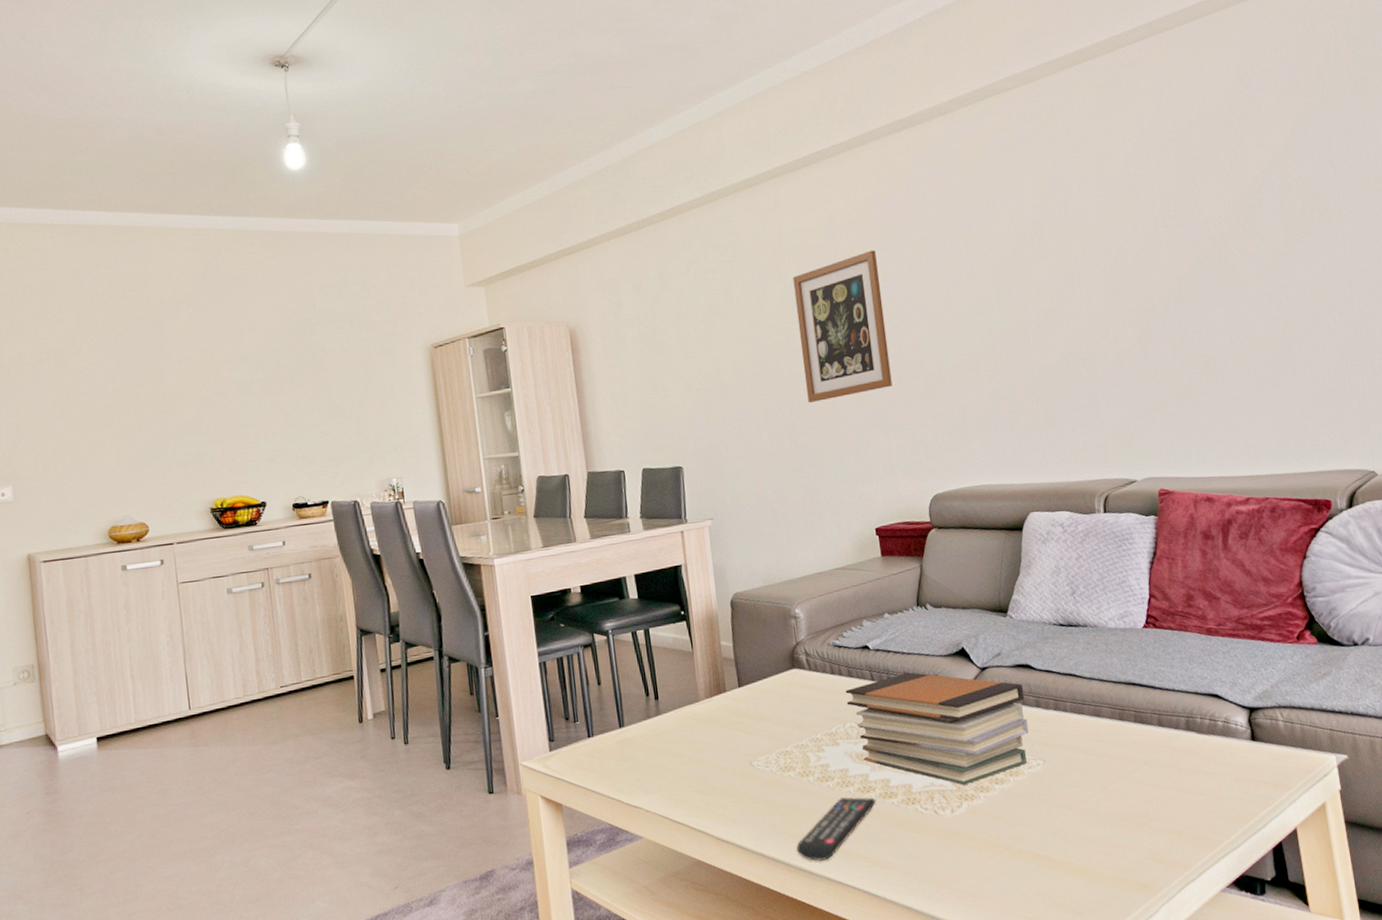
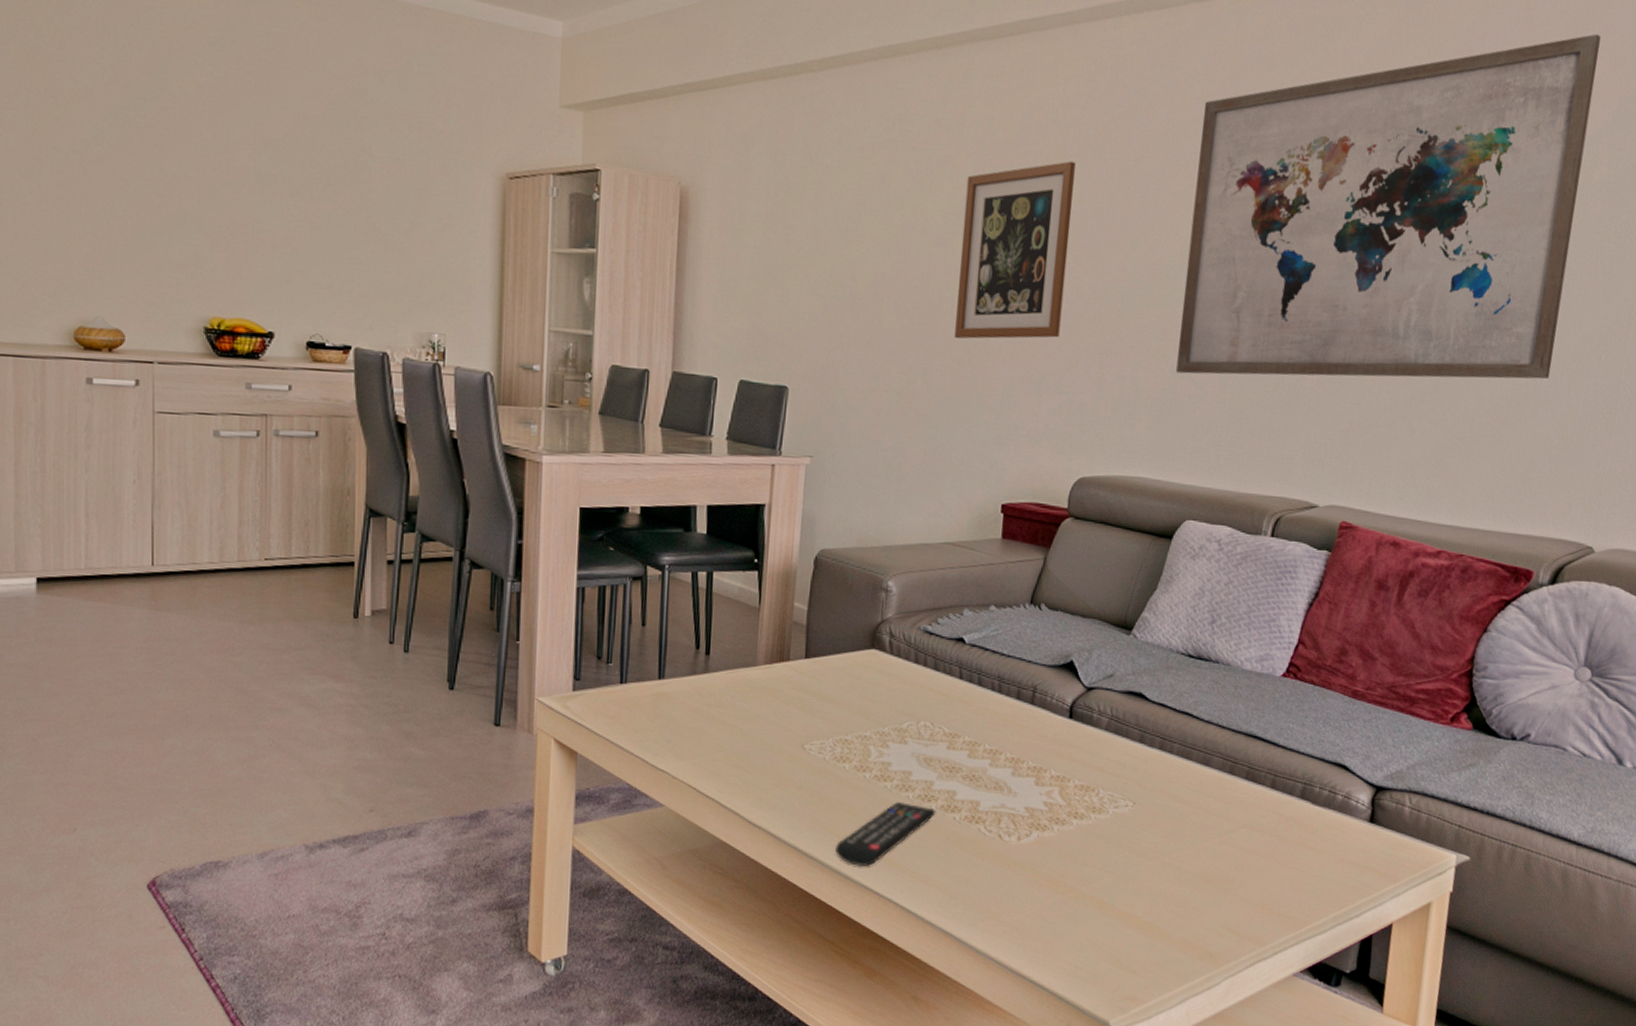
book stack: present [845,672,1029,785] -> none [925,677,1131,813]
wall art: none [966,77,1299,396] -> present [1176,33,1601,379]

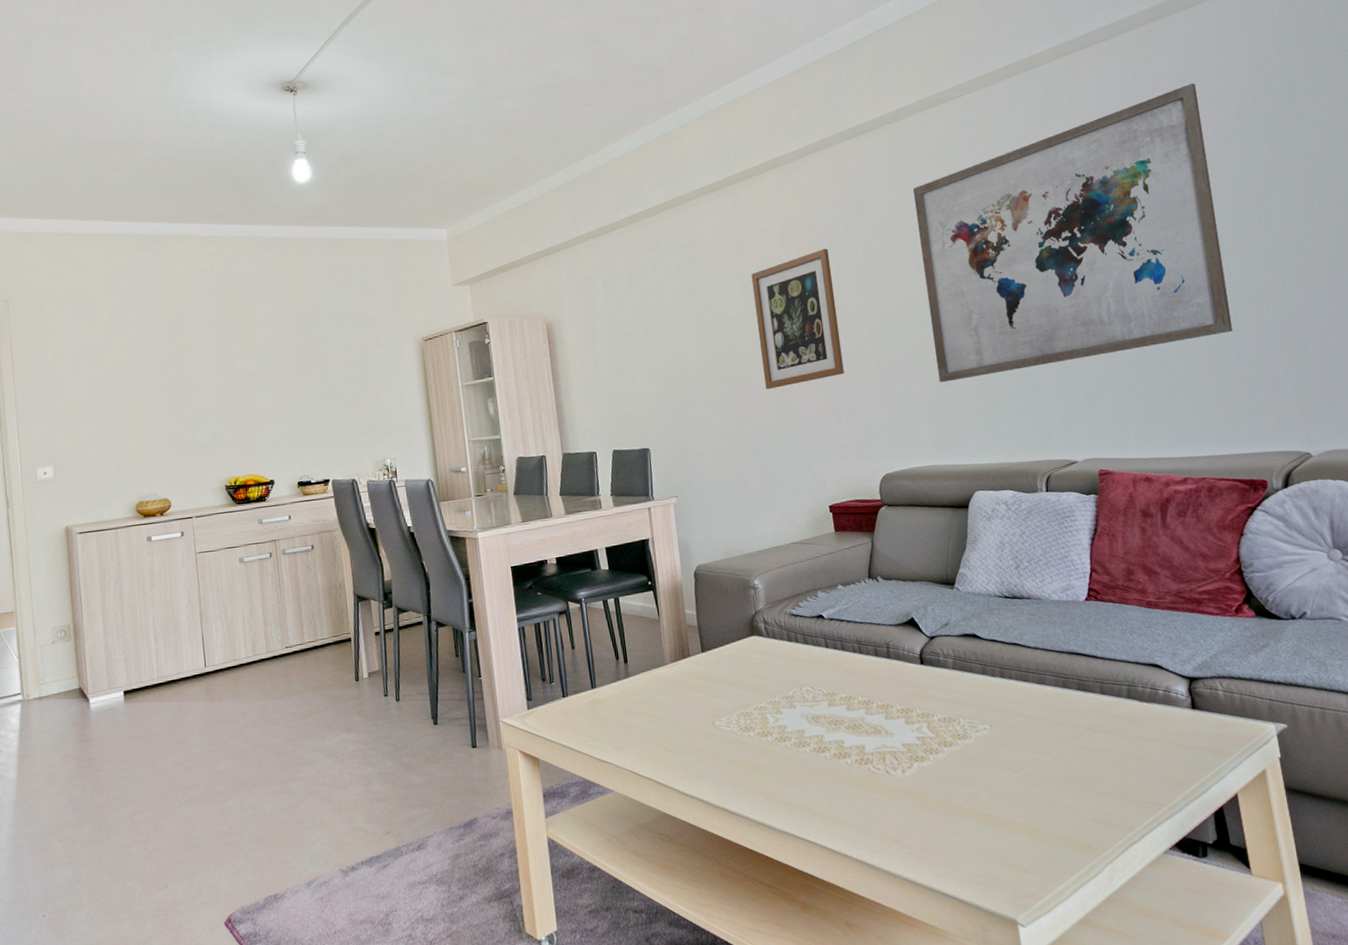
remote control: present [835,802,936,867] -> none [756,756,831,816]

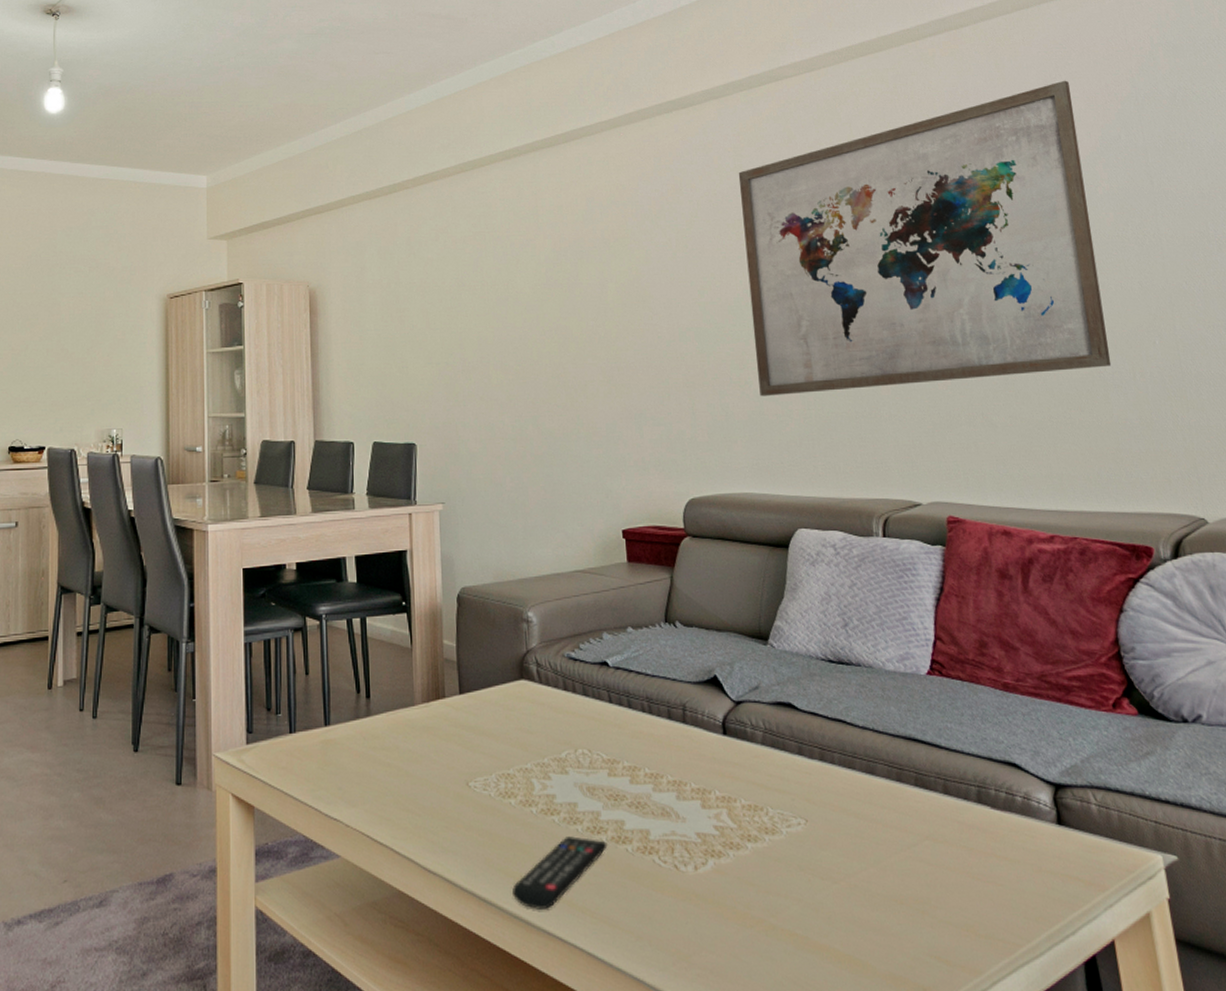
wall art: present [751,248,844,390] -> none [547,232,649,388]
remote control: none [756,756,831,816] -> present [512,836,608,910]

